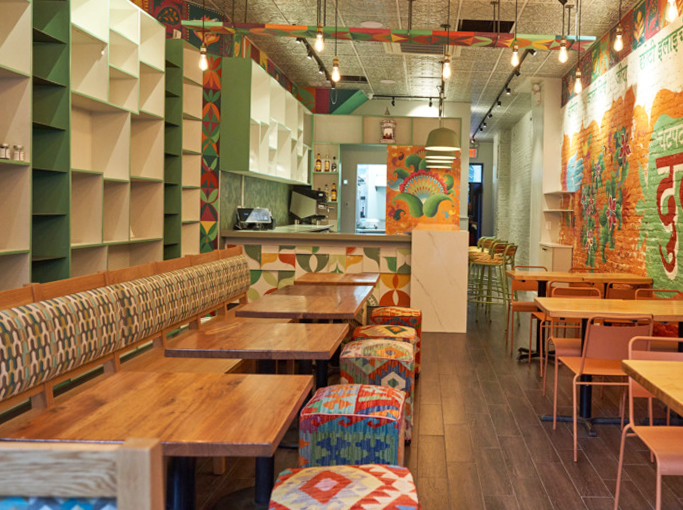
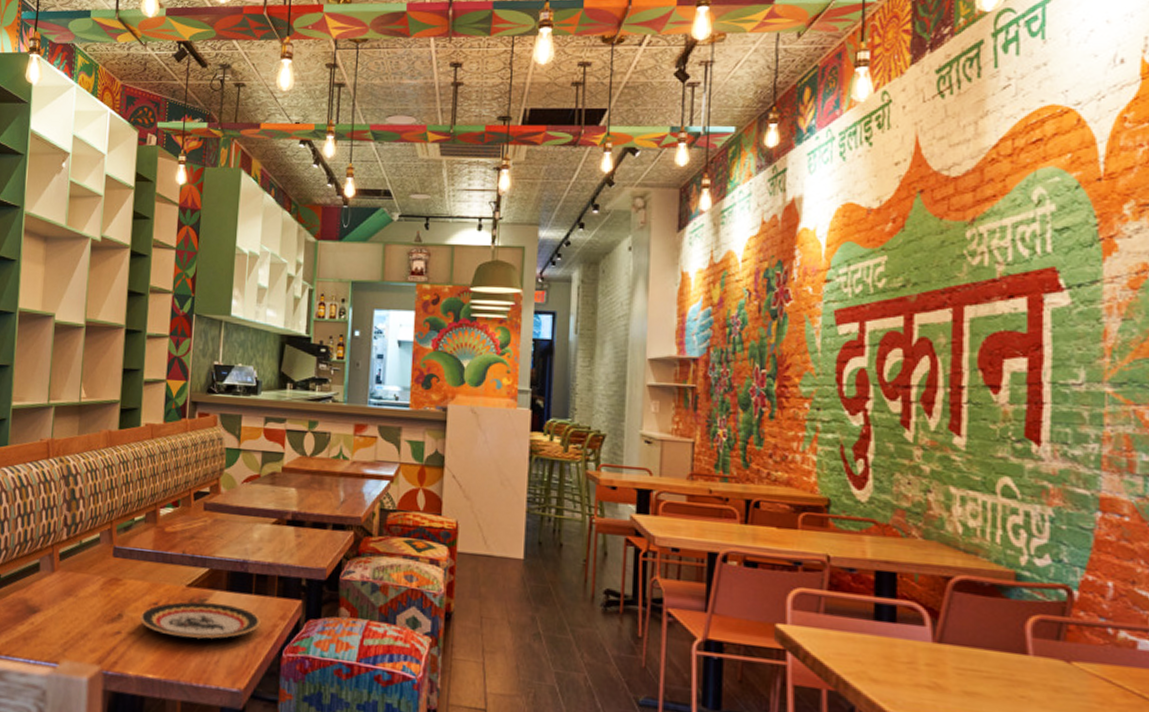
plate: none [189,384,283,411] -> present [139,601,261,639]

